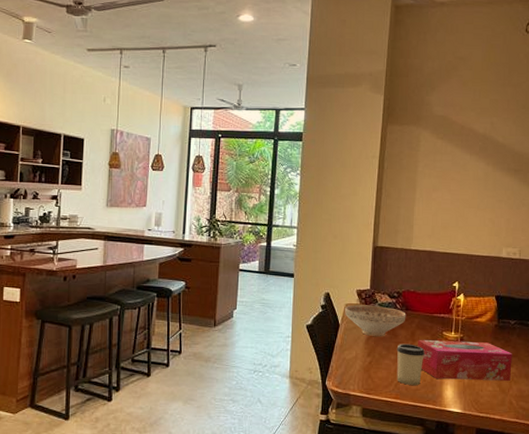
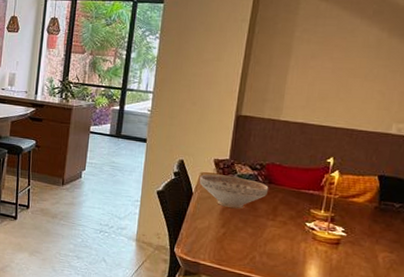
cup: present [396,343,425,385] -> none [253,217,287,262]
tissue box: present [417,339,512,381] -> none [279,214,394,267]

